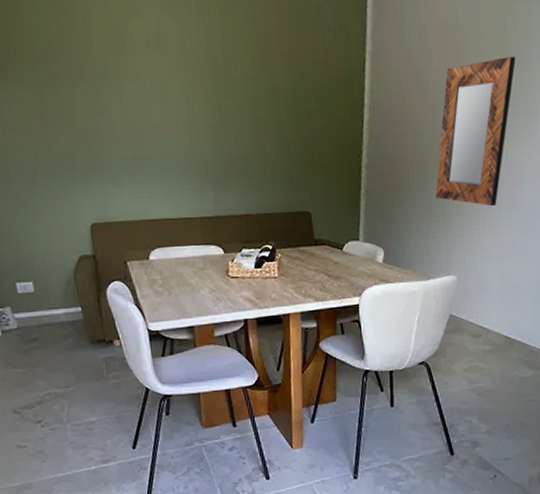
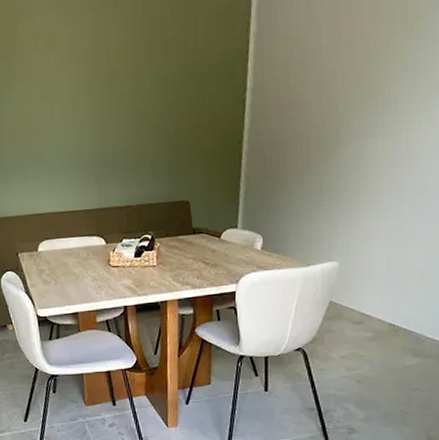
home mirror: present [435,57,516,206] -> none [319,23,417,188]

